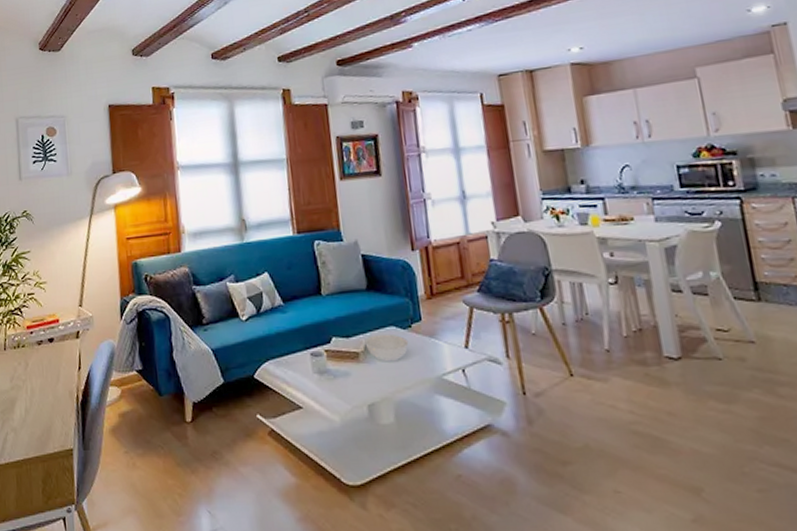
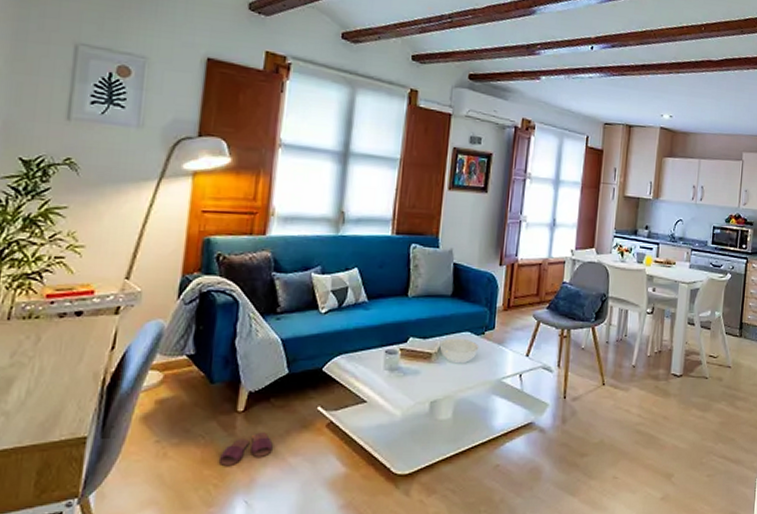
slippers: none [179,442,223,477] -> present [220,432,273,467]

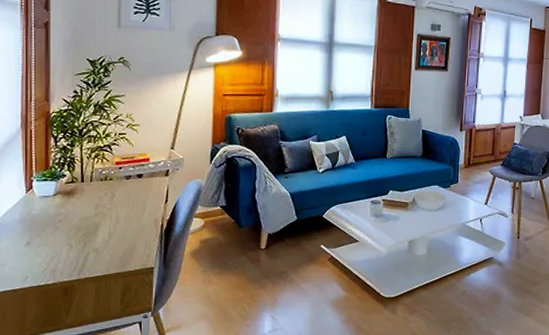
slippers: present [220,432,273,467] -> none [250,264,289,290]

